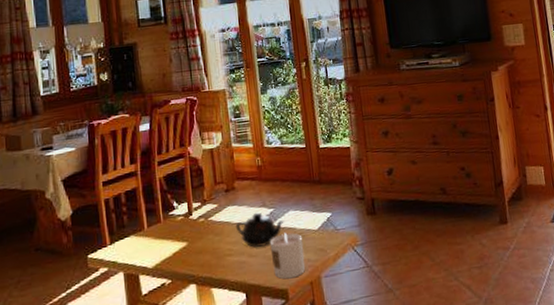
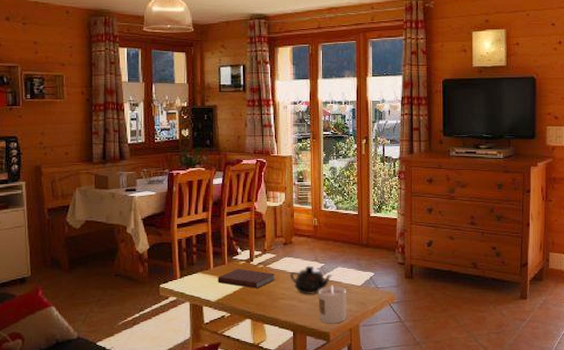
book: none [153,225,220,247] -> present [218,268,276,289]

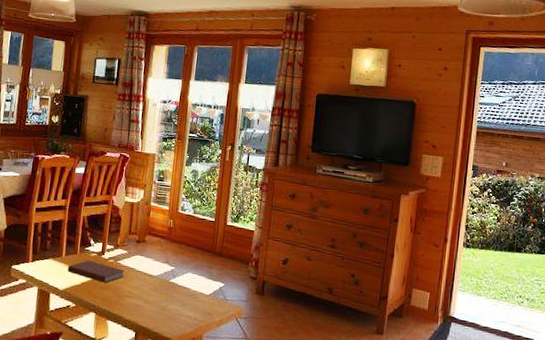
teapot: present [290,265,332,294] -> none [138,266,182,297]
candle: present [318,285,347,324] -> none [163,290,195,331]

